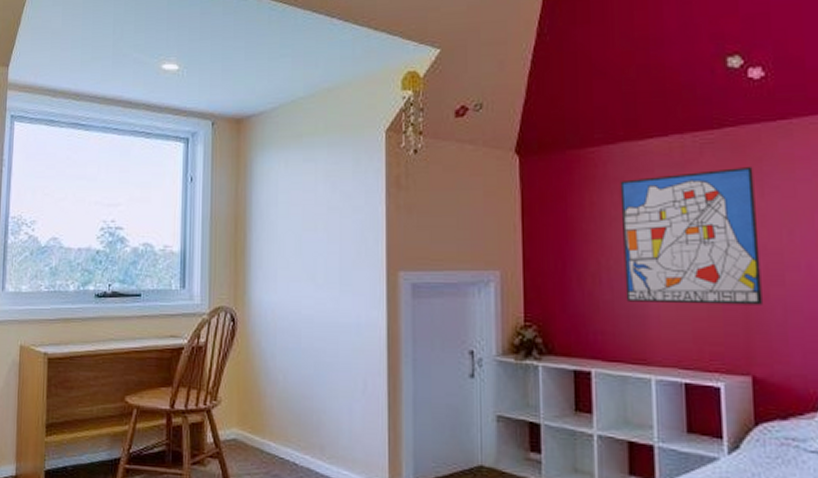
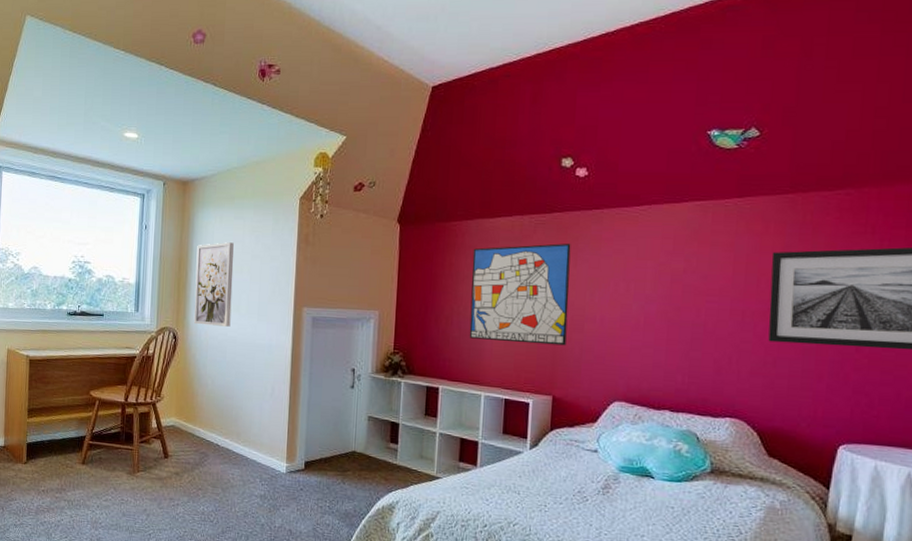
wall art: none [256,192,305,302] -> present [194,242,234,327]

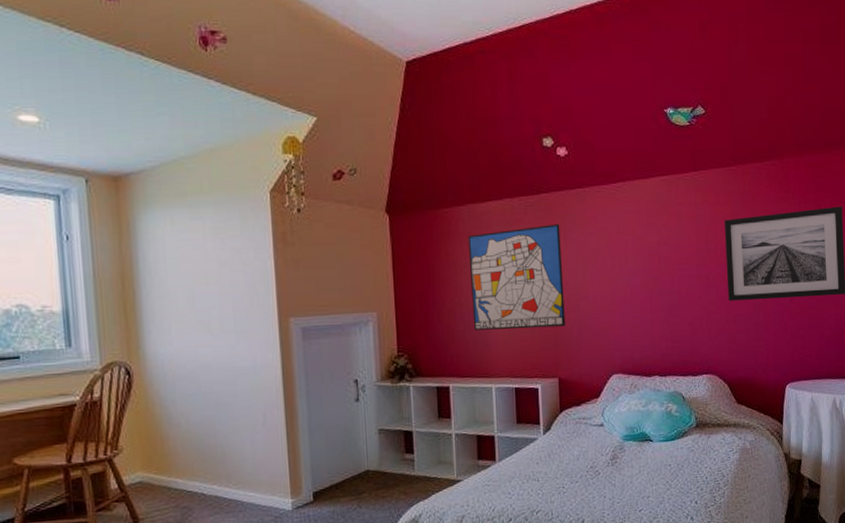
wall art: present [194,242,234,327] -> none [144,249,202,354]

